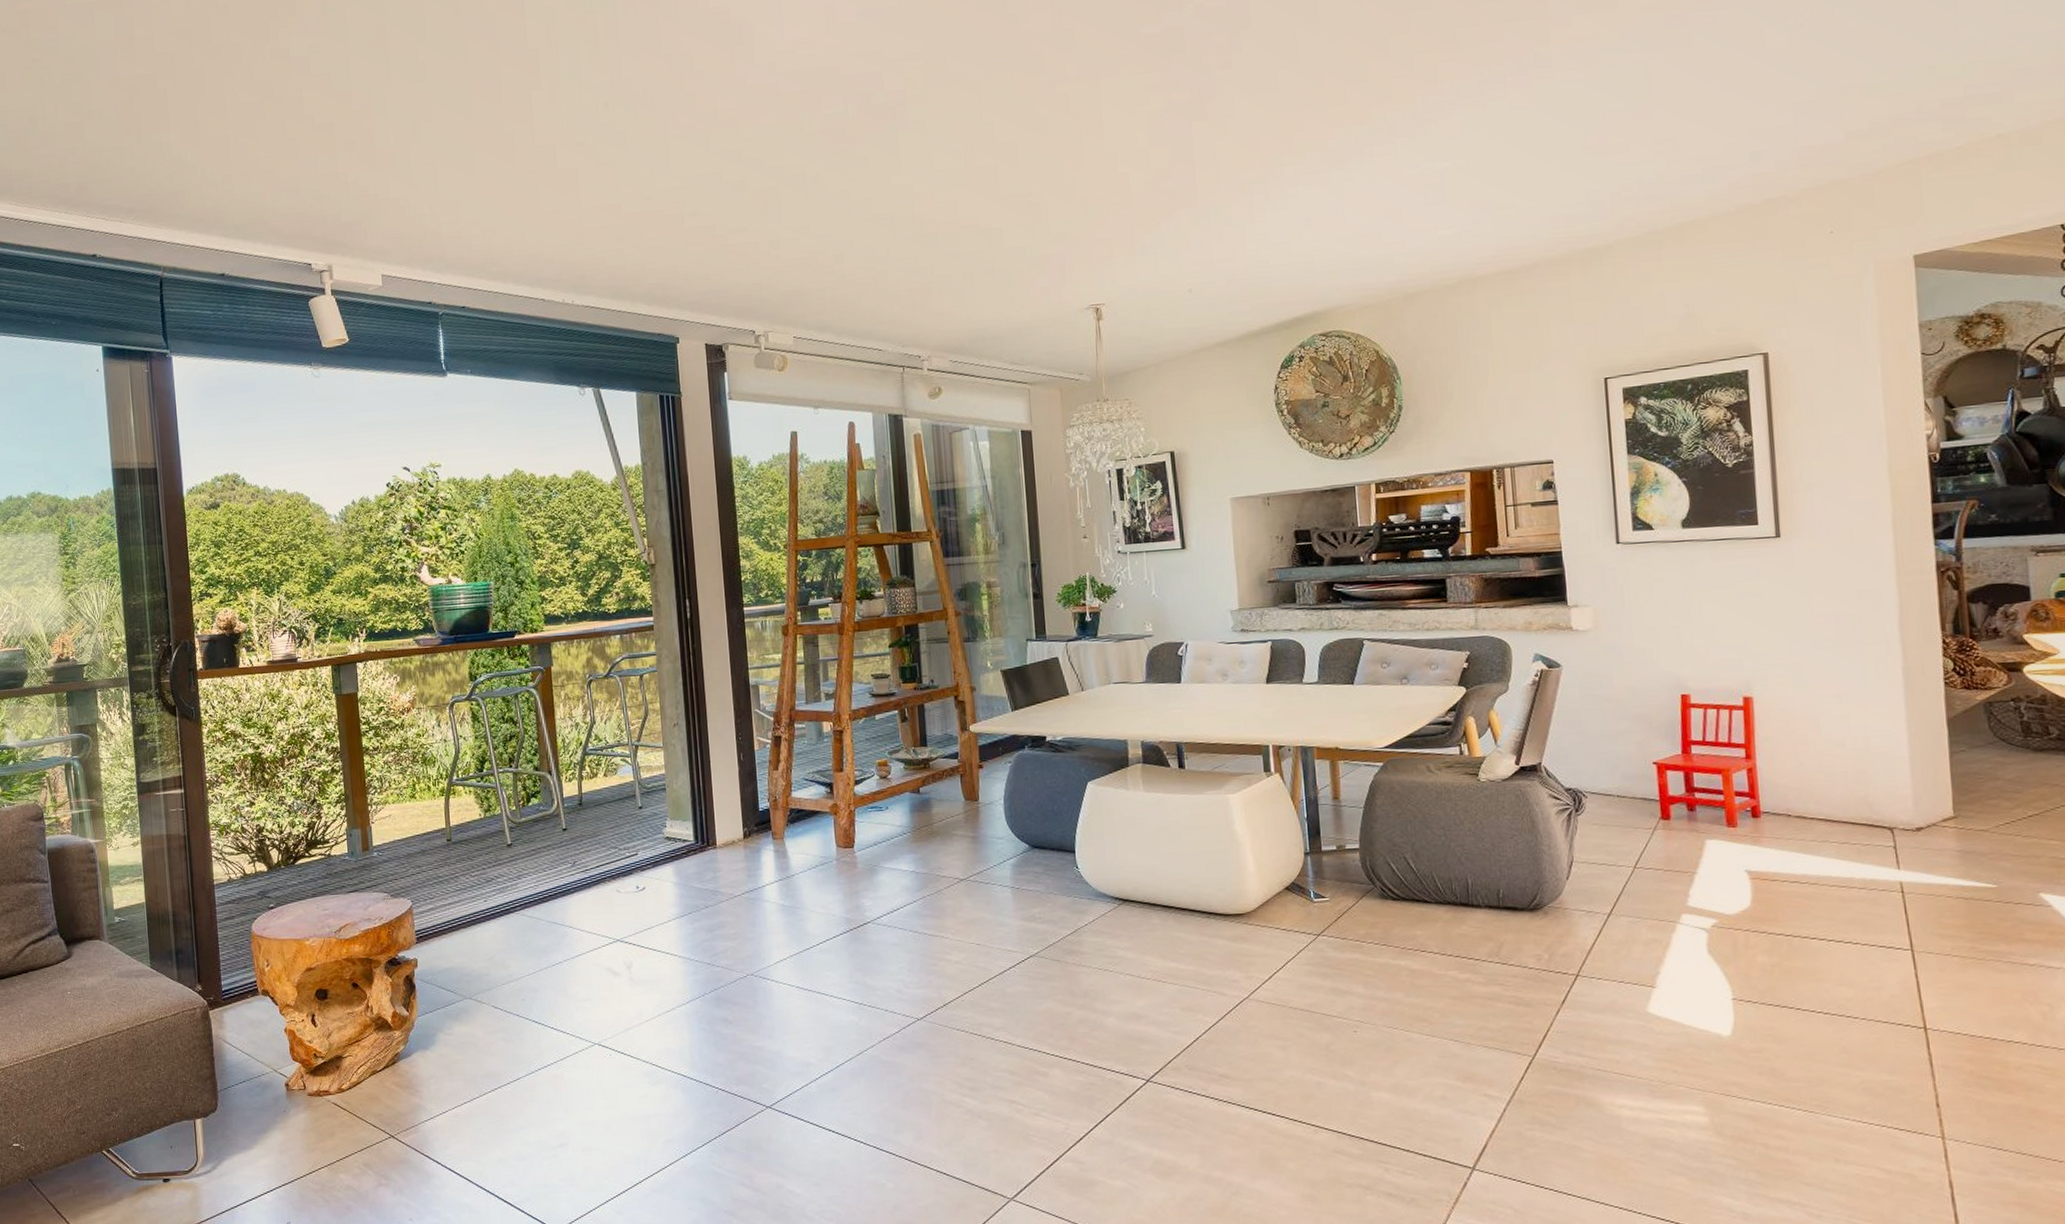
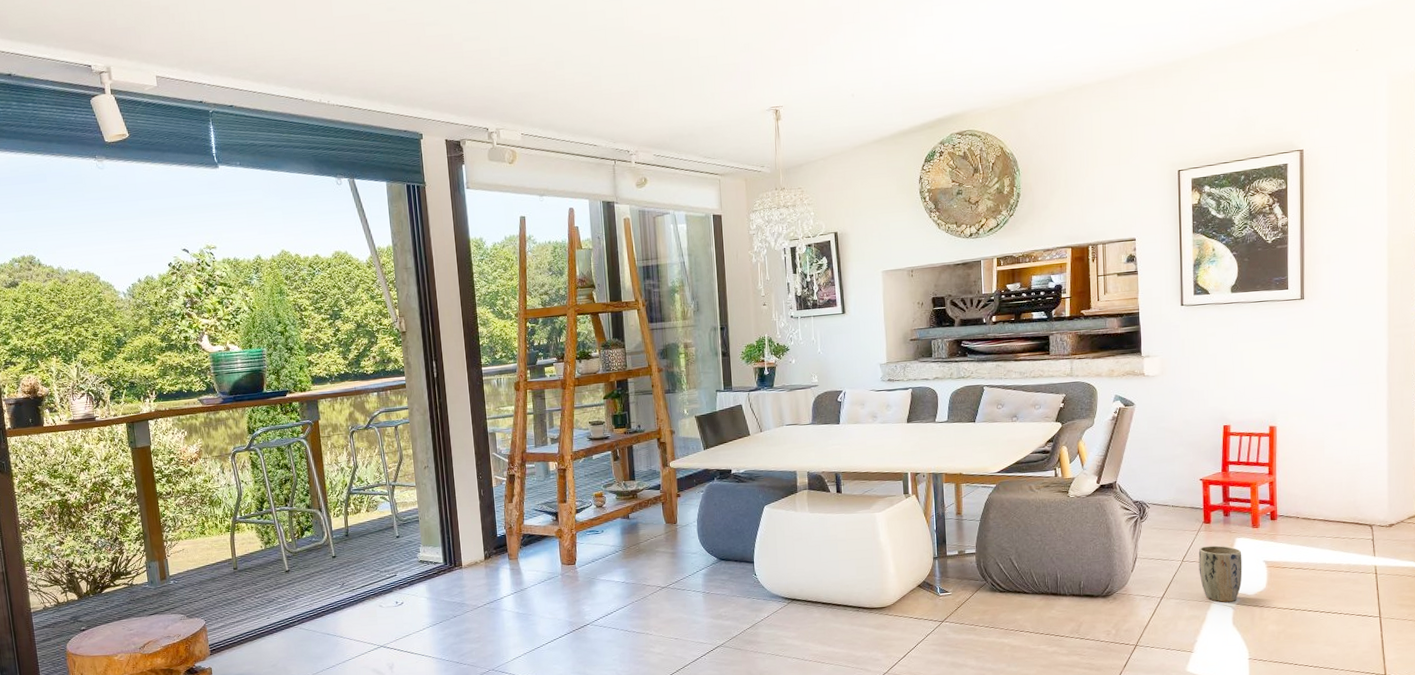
plant pot: none [1656,848,1718,923] -> present [1198,545,1243,602]

